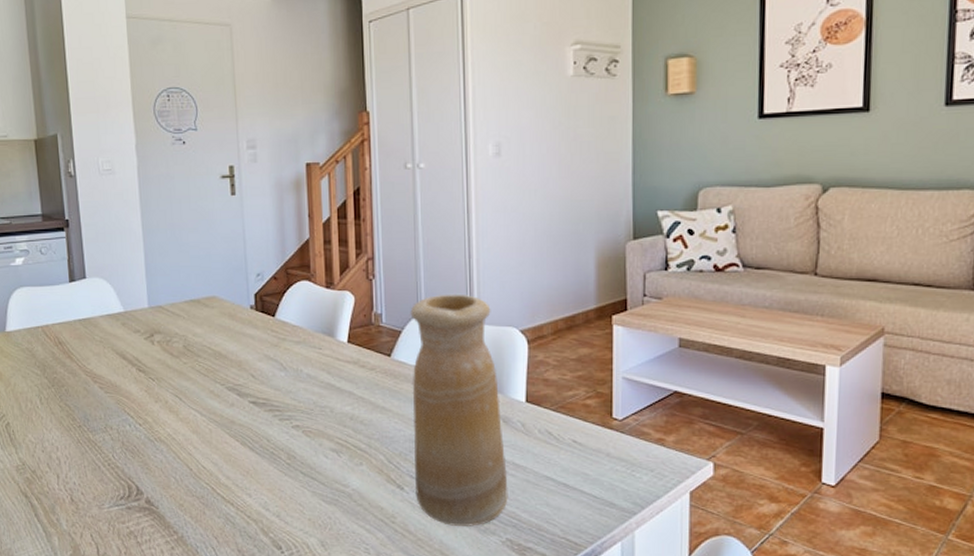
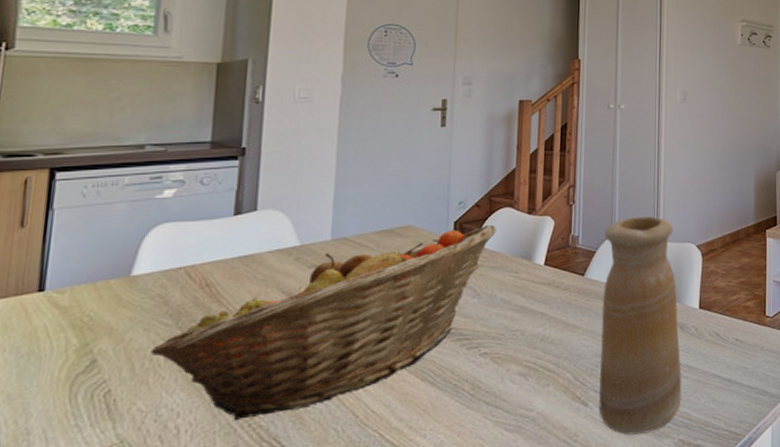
fruit basket: none [29,299,296,459] -> present [150,225,497,420]

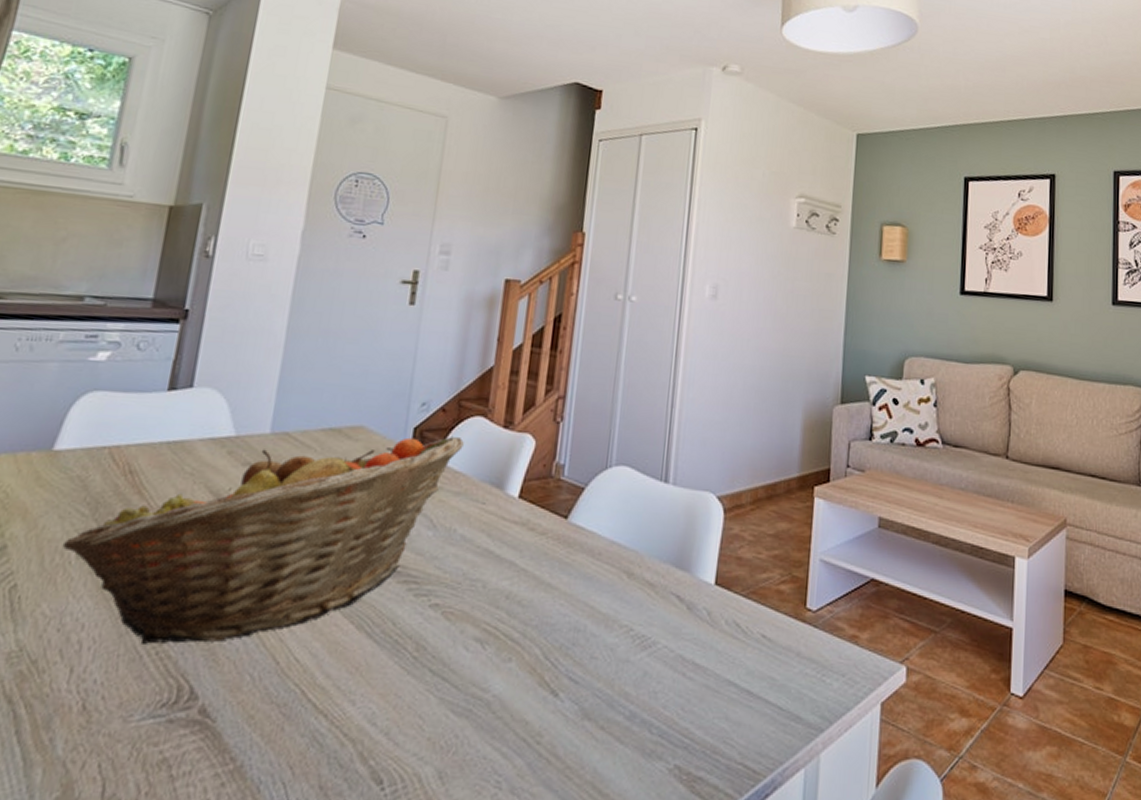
vase: present [599,216,682,436] -> none [572,447,689,748]

